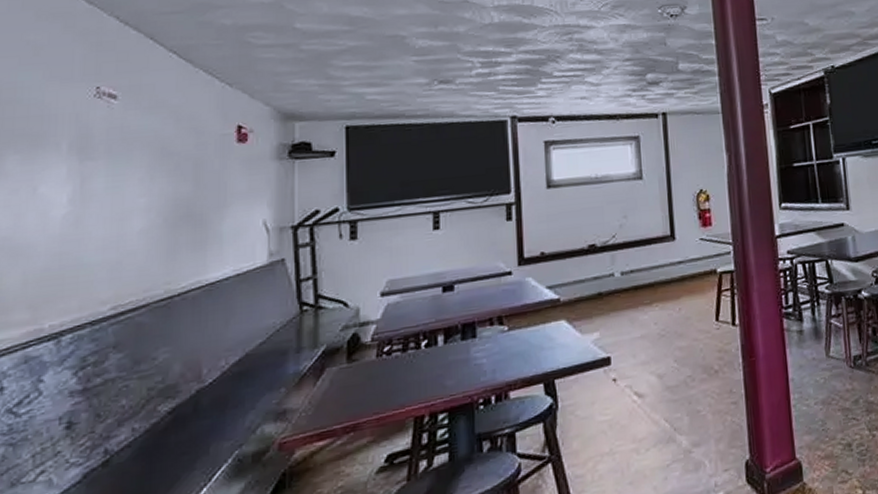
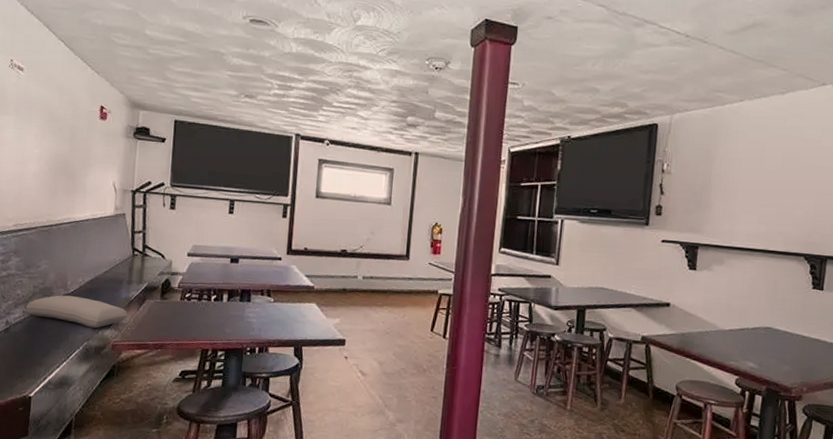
cushion: none [134,385,300,432] -> present [24,295,128,328]

